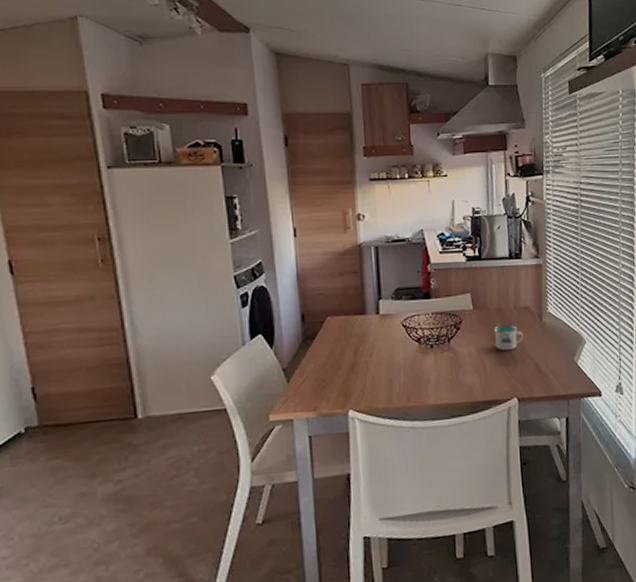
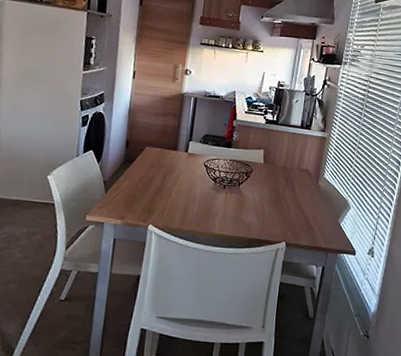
mug: present [495,324,524,351] -> none [276,180,301,203]

